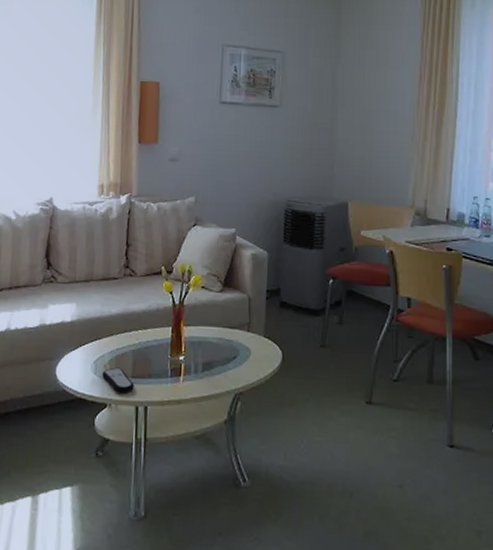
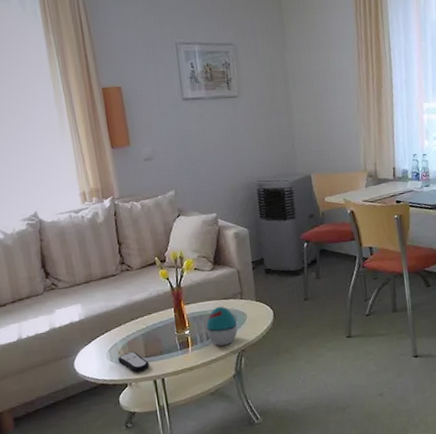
decorative egg: none [203,335,238,383] -> present [206,306,238,346]

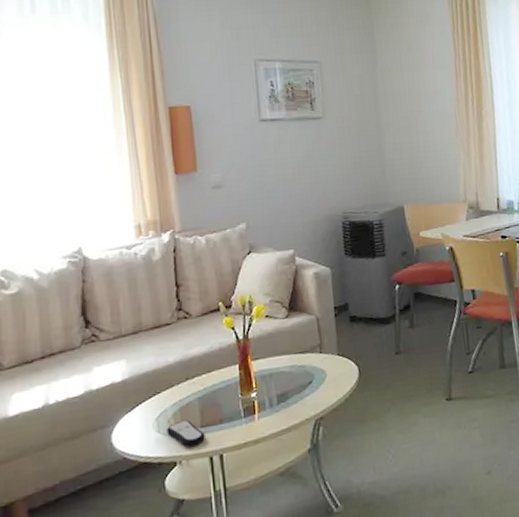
decorative egg: present [206,306,238,346] -> none [277,361,315,412]

